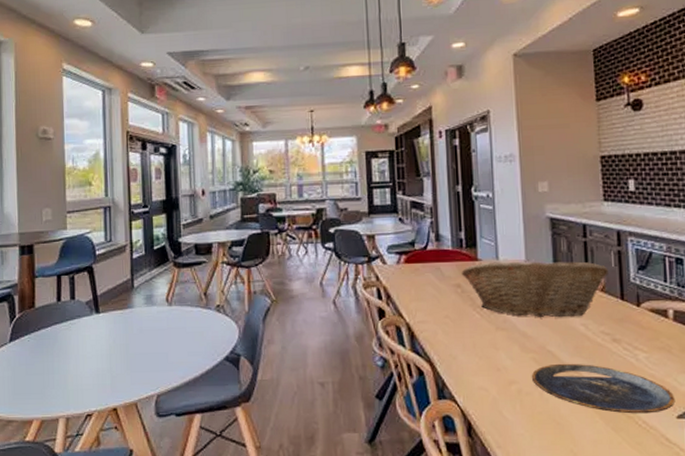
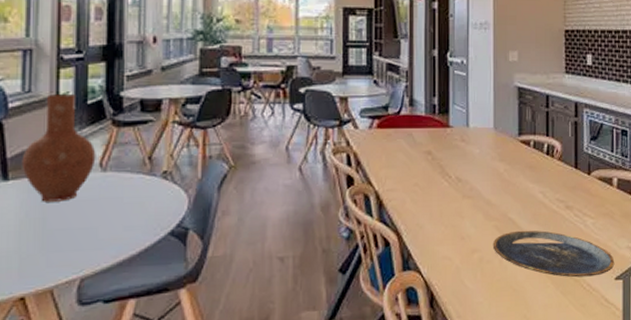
vase: none [108,242,163,331] -> present [21,94,96,202]
fruit basket: present [461,261,609,318] -> none [433,129,566,186]

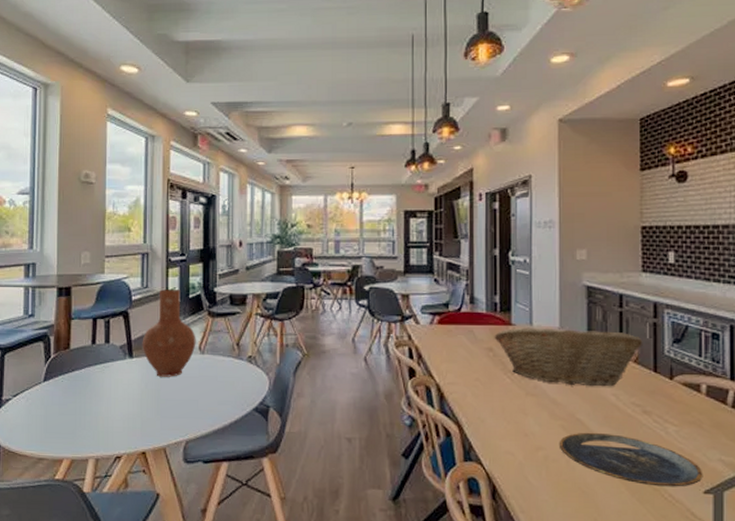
fruit basket: none [433,129,566,186] -> present [494,327,643,387]

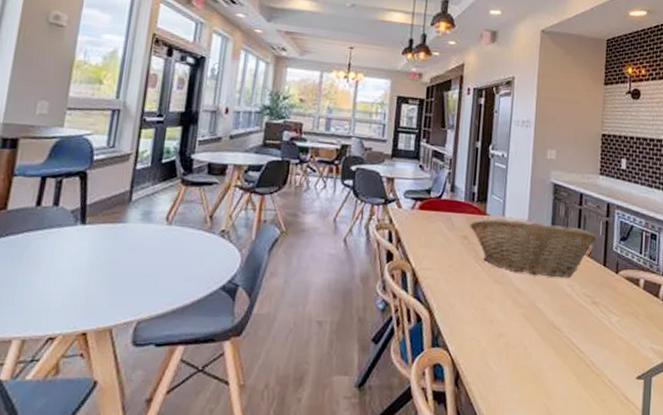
vase: present [142,290,196,377] -> none [98,151,165,249]
plate: present [559,432,703,487] -> none [519,320,637,373]

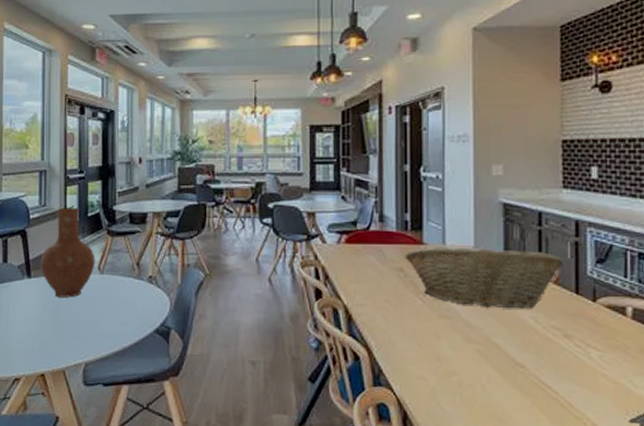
vase: none [98,151,165,249] -> present [40,208,95,298]

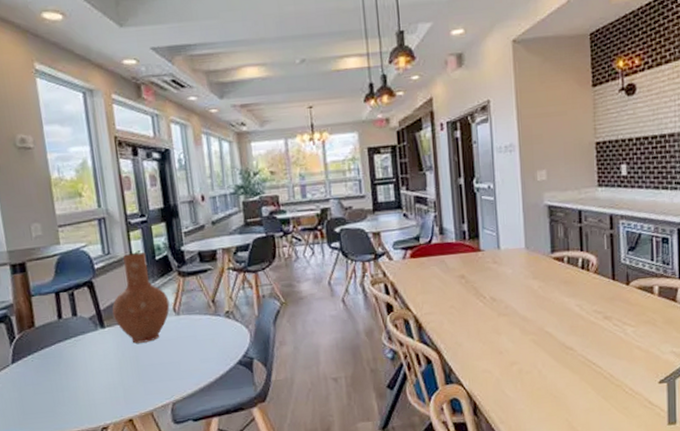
fruit basket: present [405,246,564,309] -> none [465,246,602,302]

